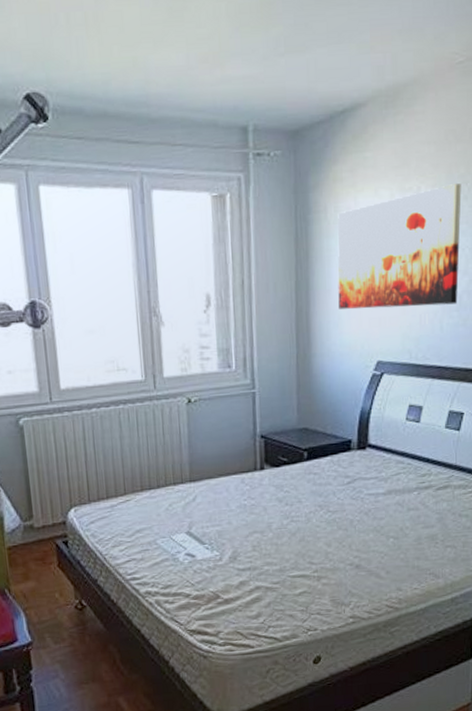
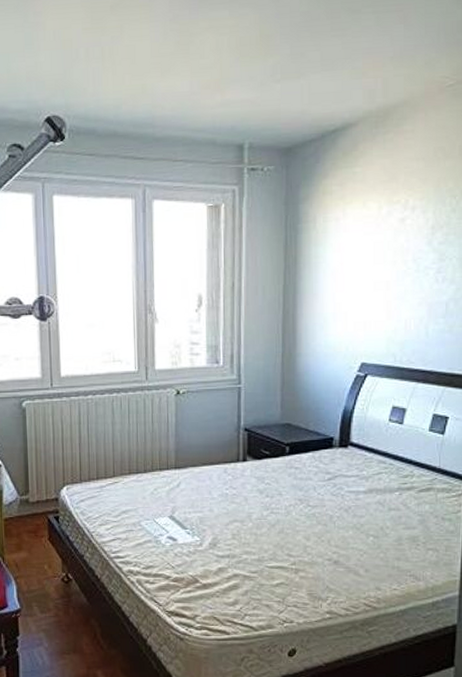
wall art: present [337,182,461,309] -> none [324,196,450,313]

